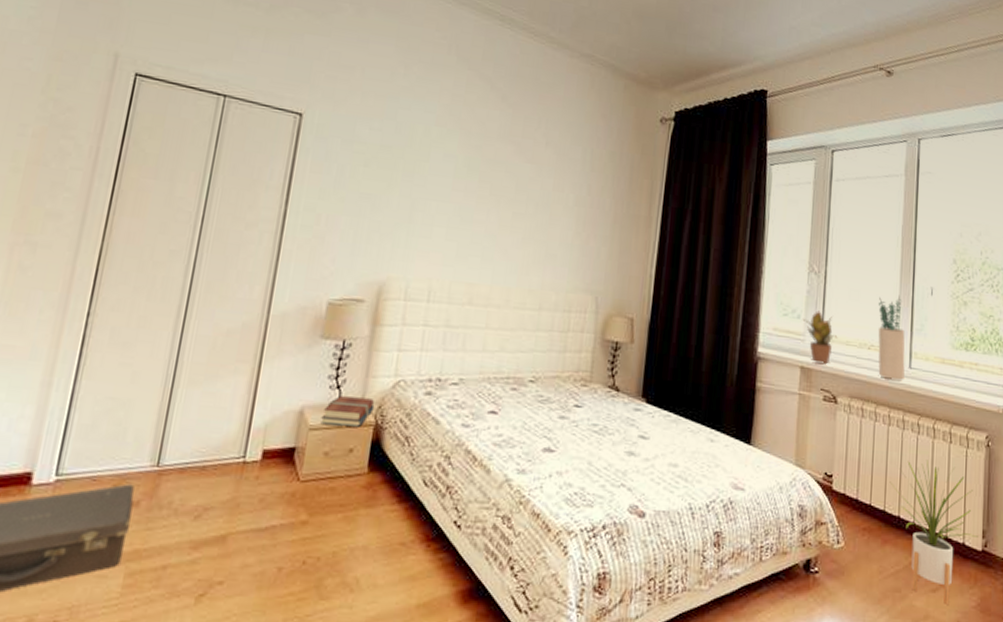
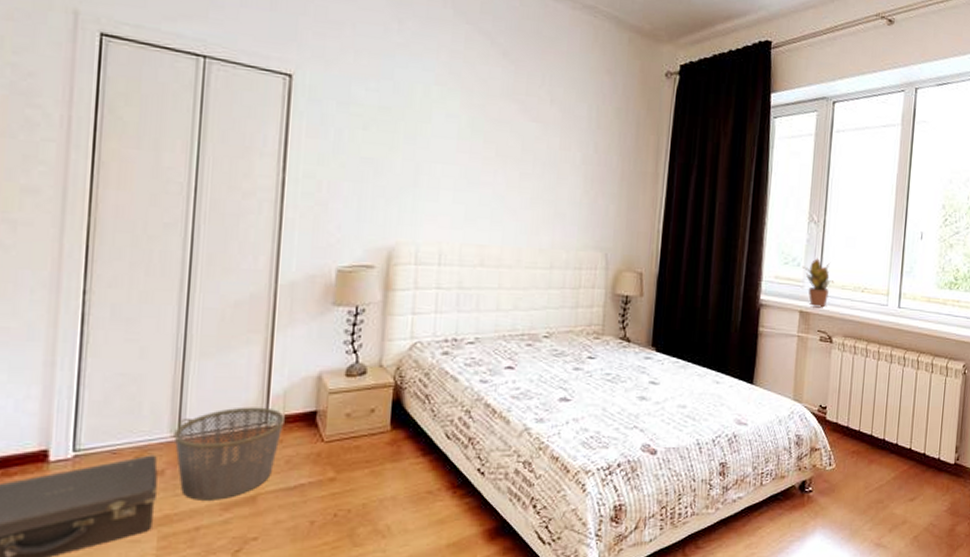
basket: none [153,439,264,538] -> present [173,407,286,500]
books: present [320,396,375,427] -> none [340,360,393,388]
vase: present [878,294,906,380] -> none [870,240,896,319]
house plant: present [889,460,978,606] -> none [877,388,952,512]

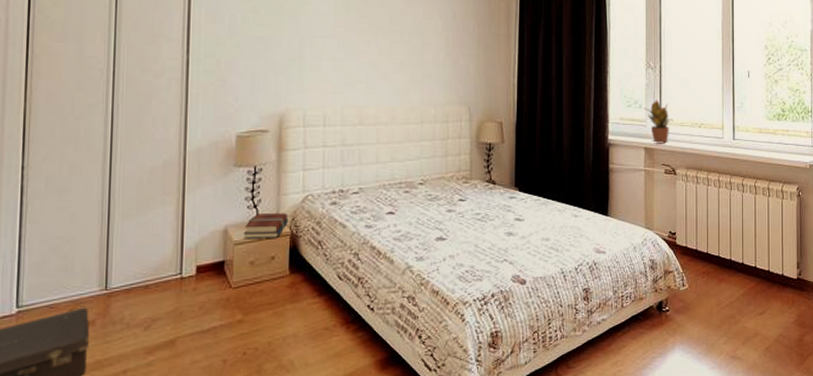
basket: present [173,407,286,500] -> none [102,260,198,346]
books: none [340,360,393,388] -> present [243,213,289,239]

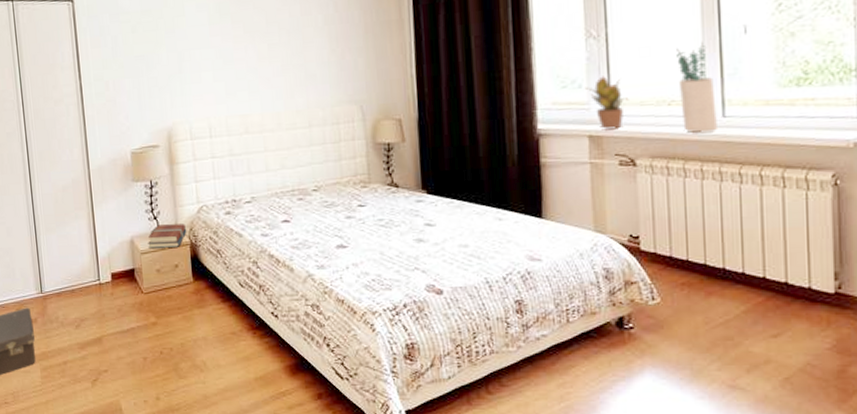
vase: none [706,80,729,150] -> present [676,41,717,133]

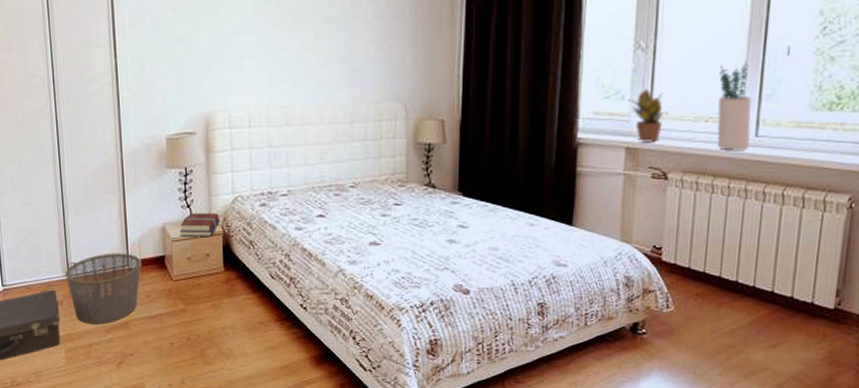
basket: none [38,267,113,341] -> present [65,253,142,324]

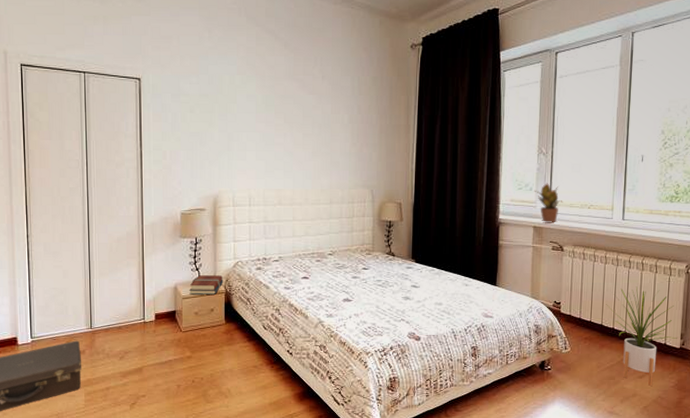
basket: present [65,253,142,324] -> none [88,308,156,370]
vase: present [717,59,752,150] -> none [596,164,619,230]
house plant: none [727,226,831,359] -> present [606,286,677,387]

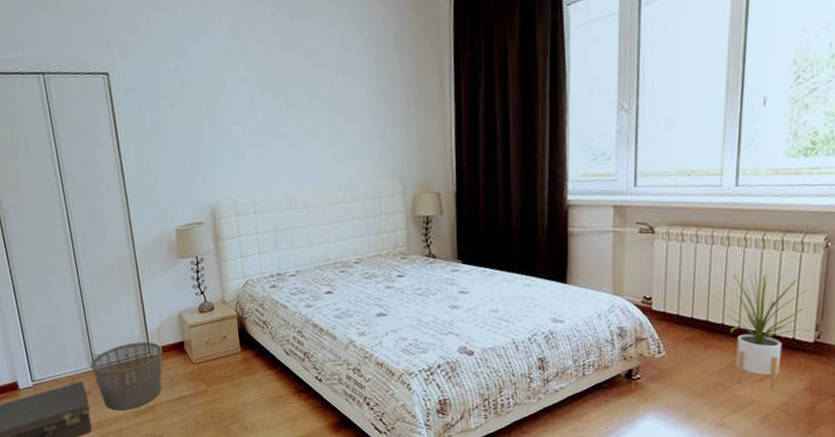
basket: none [88,308,156,370] -> present [90,341,163,411]
books: present [189,275,223,294] -> none [196,297,234,322]
potted plant: present [534,183,563,223] -> none [613,148,653,200]

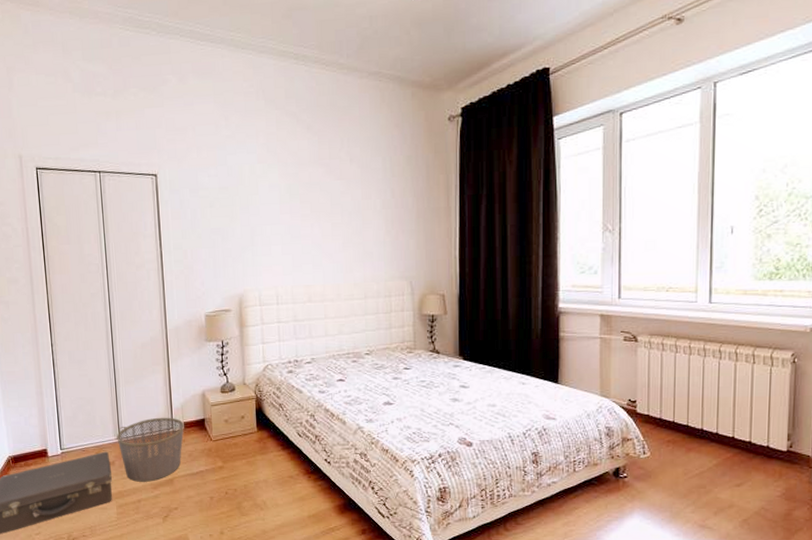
house plant: present [713,269,810,392] -> none [692,380,783,496]

